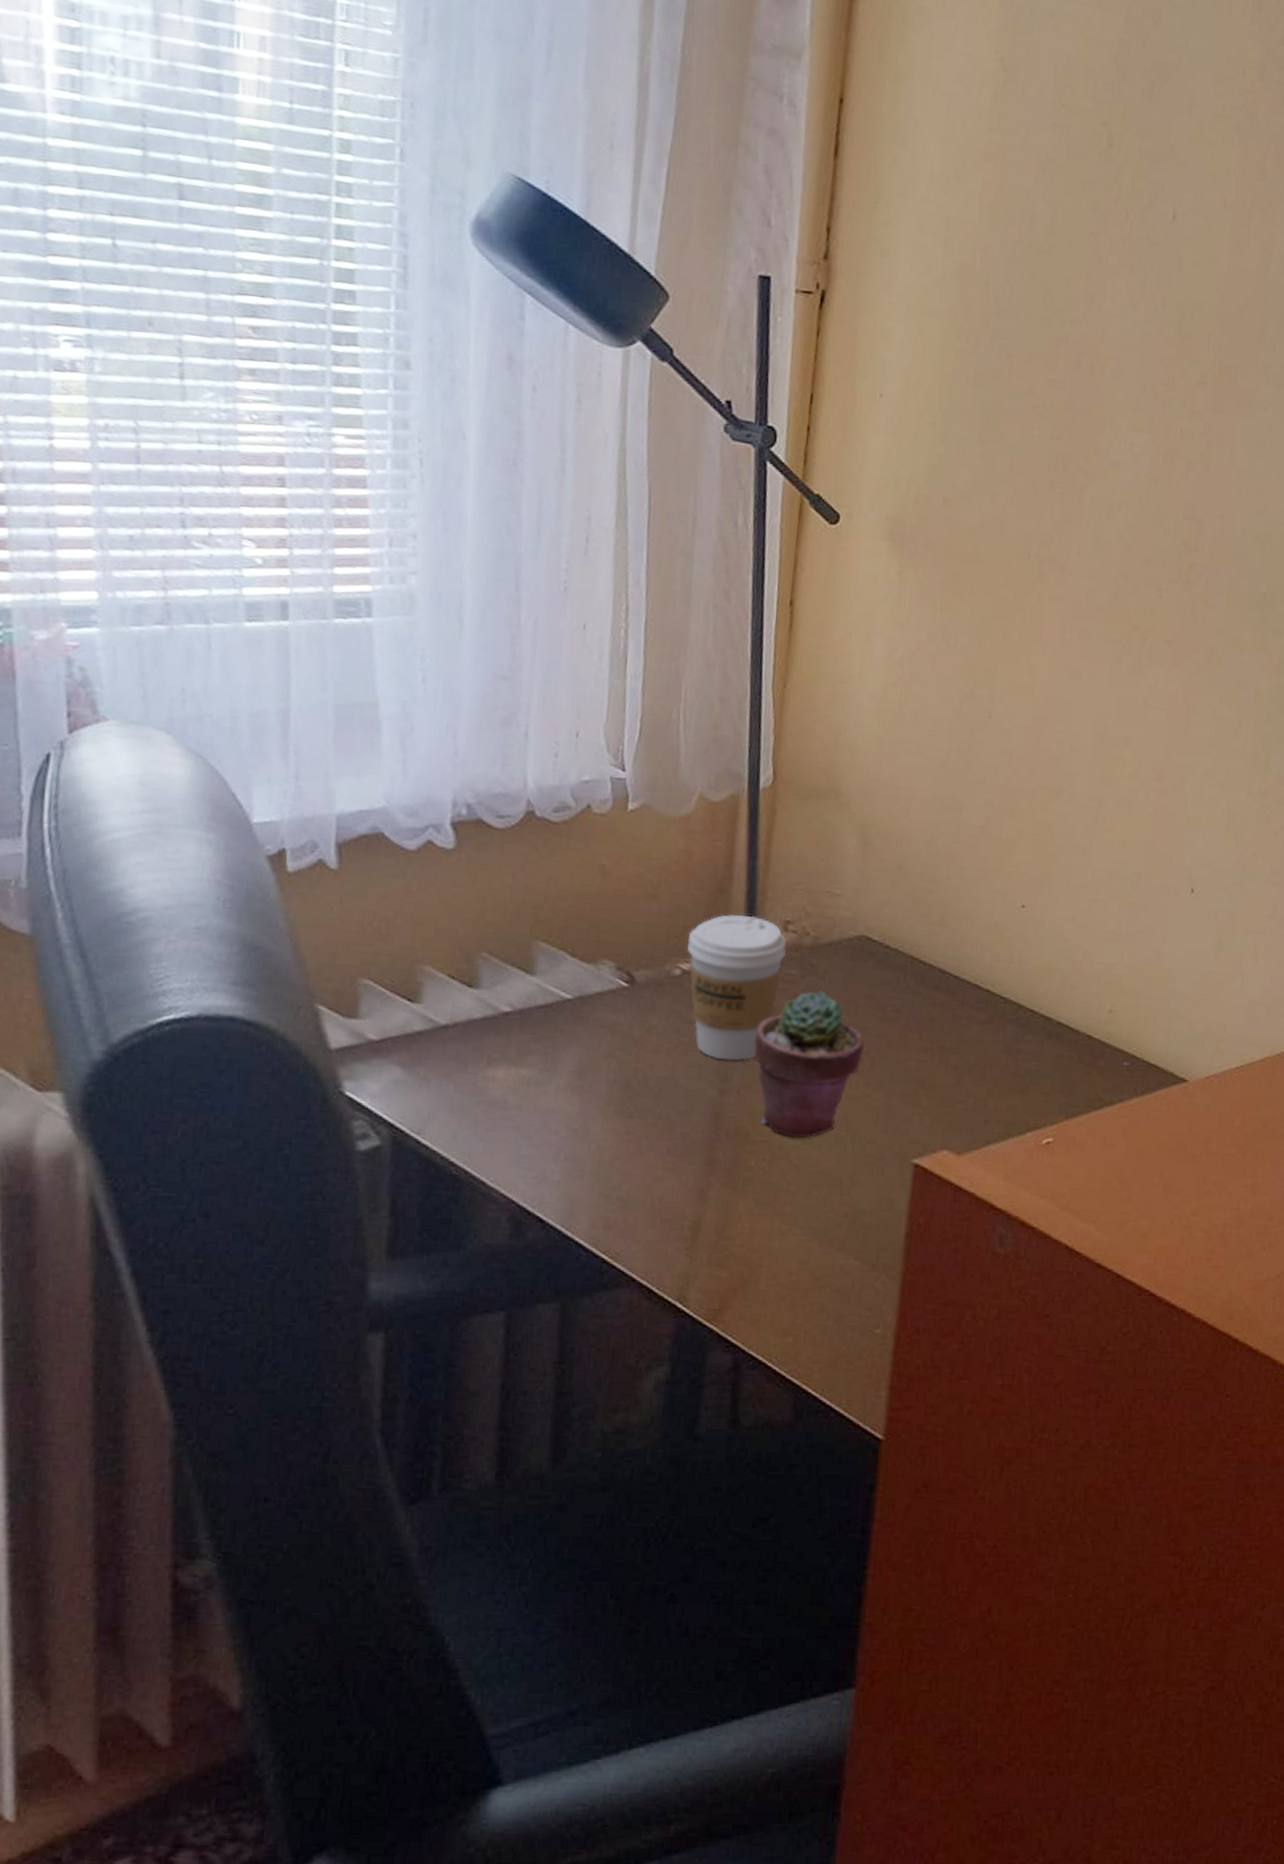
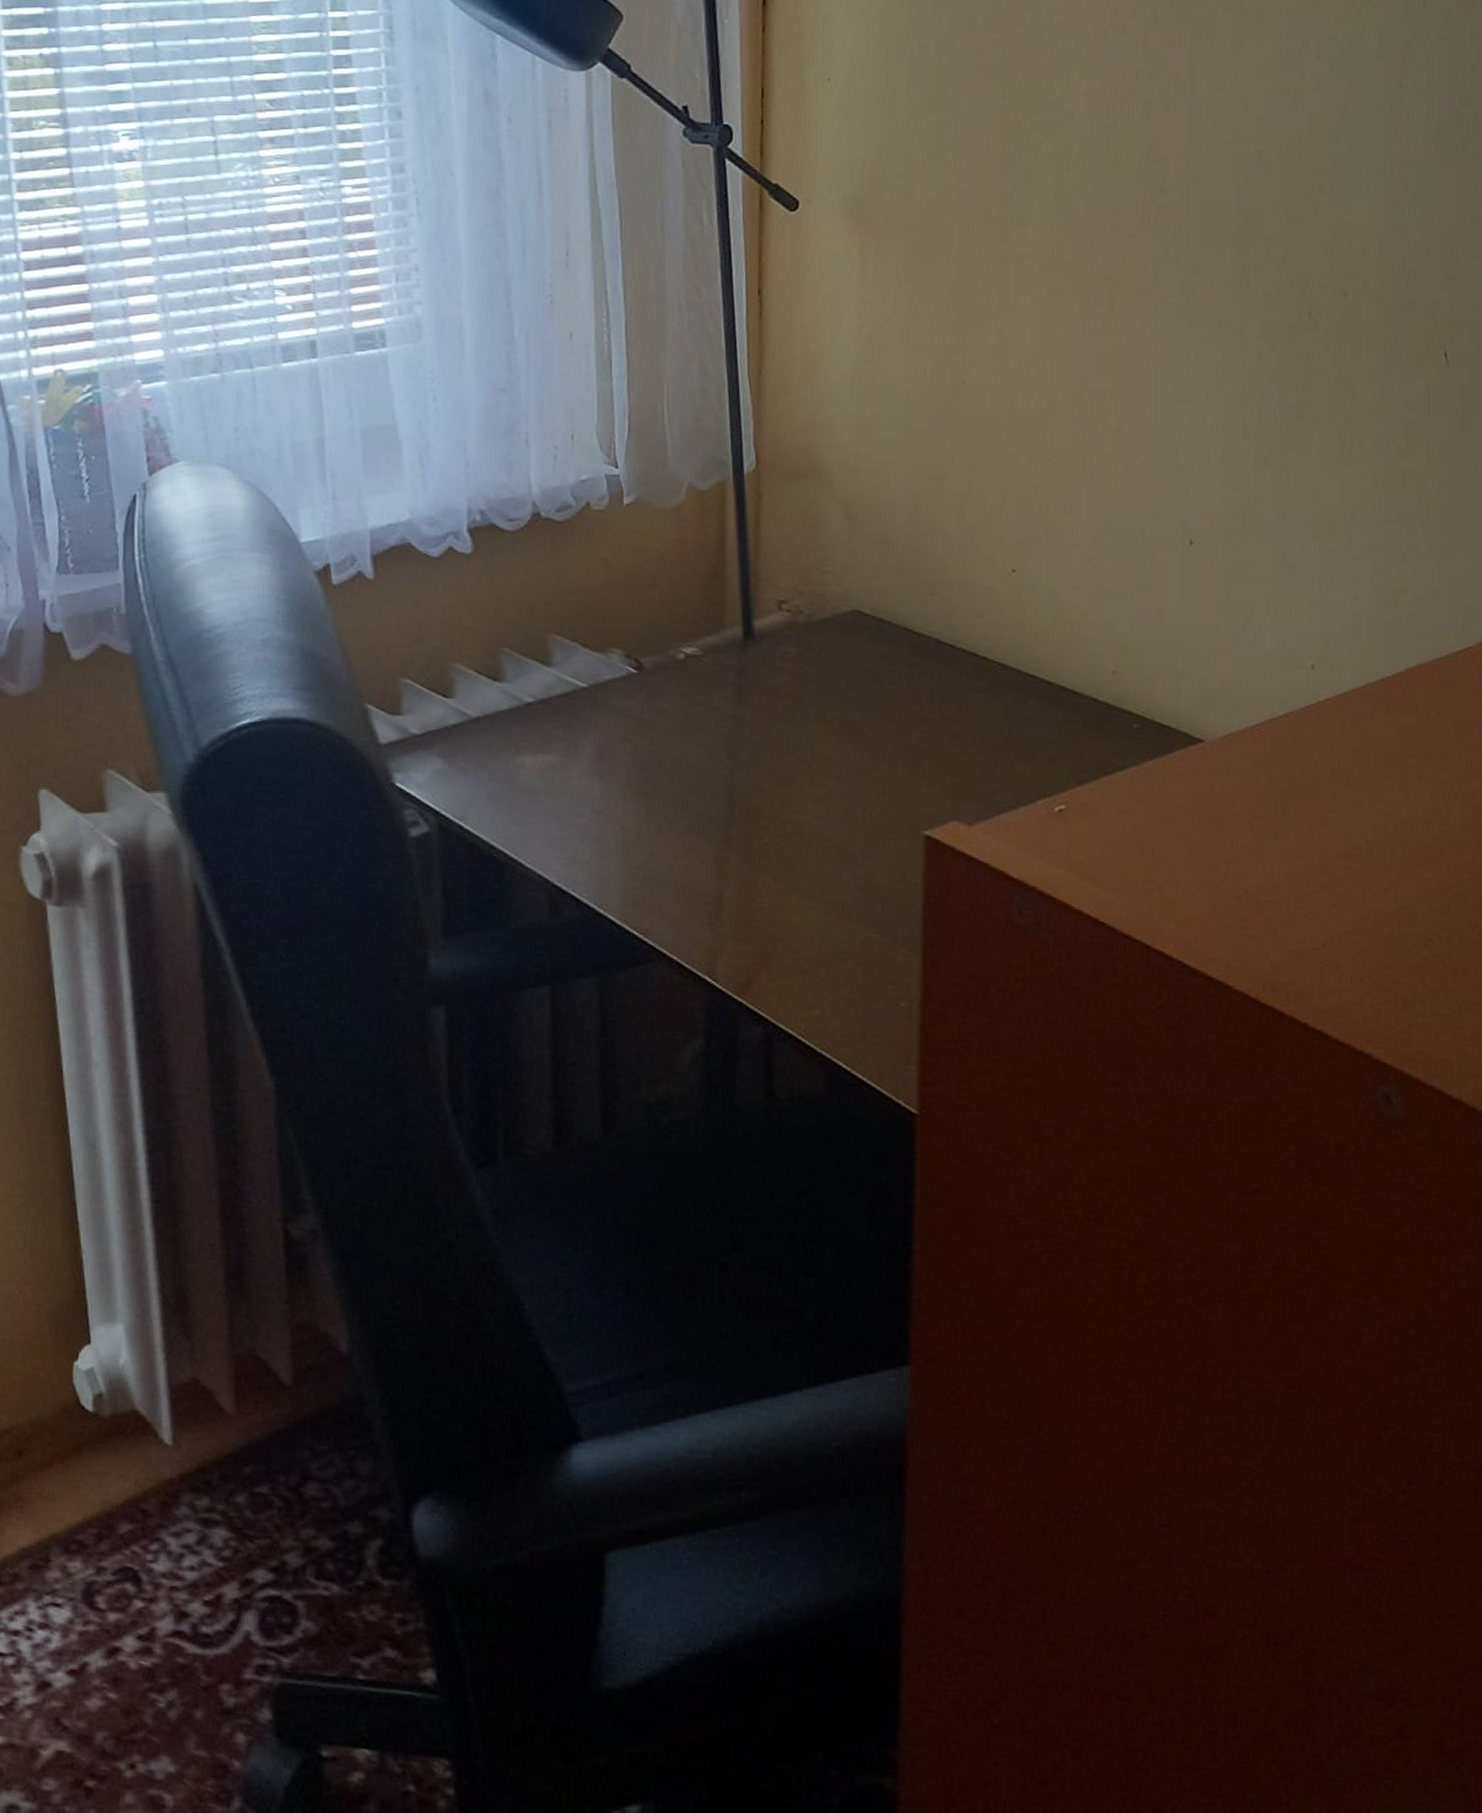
coffee cup: present [687,914,786,1061] -> none [688,598,782,740]
potted succulent: present [753,991,865,1138] -> none [758,667,866,813]

